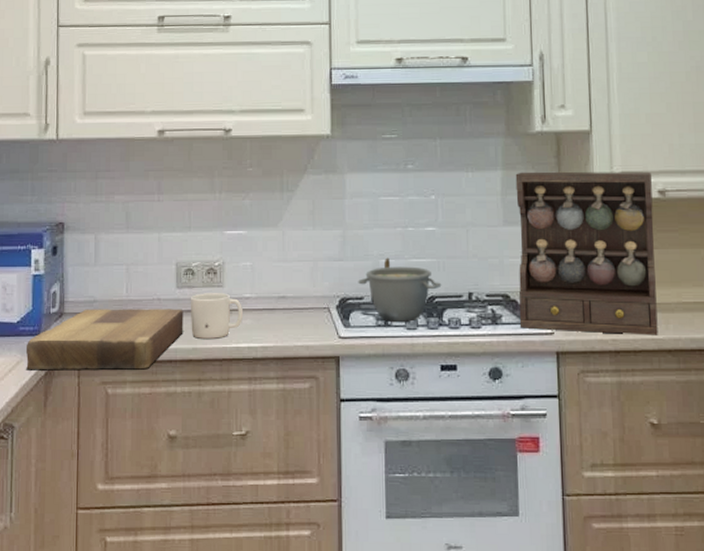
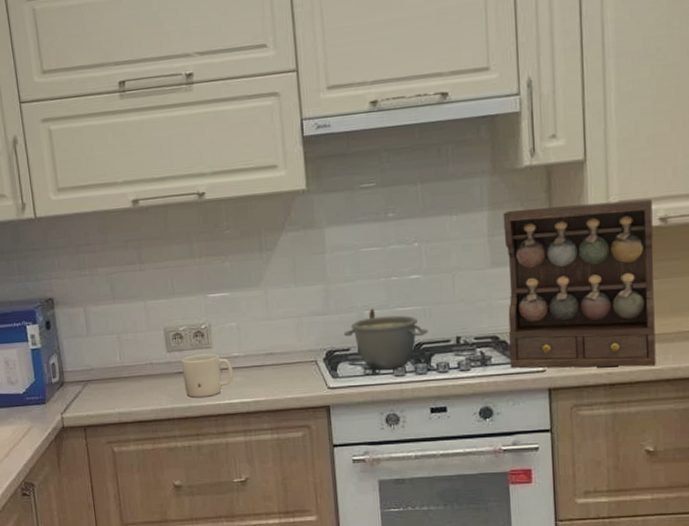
cutting board: present [25,309,184,372] -> none [34,371,178,436]

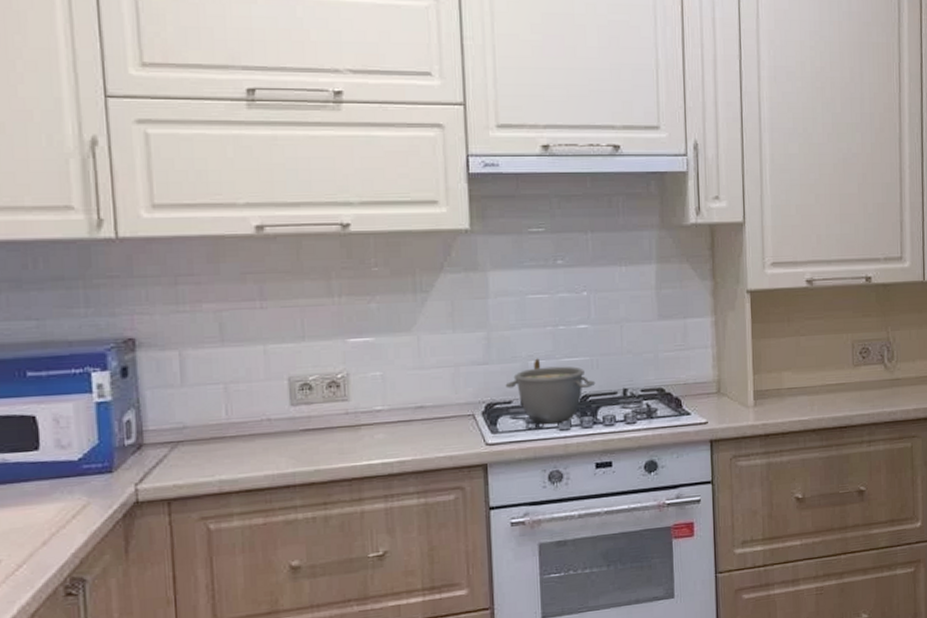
mug: present [181,353,234,399] -> none [308,407,375,460]
spice rack: present [503,198,656,368] -> none [670,262,804,420]

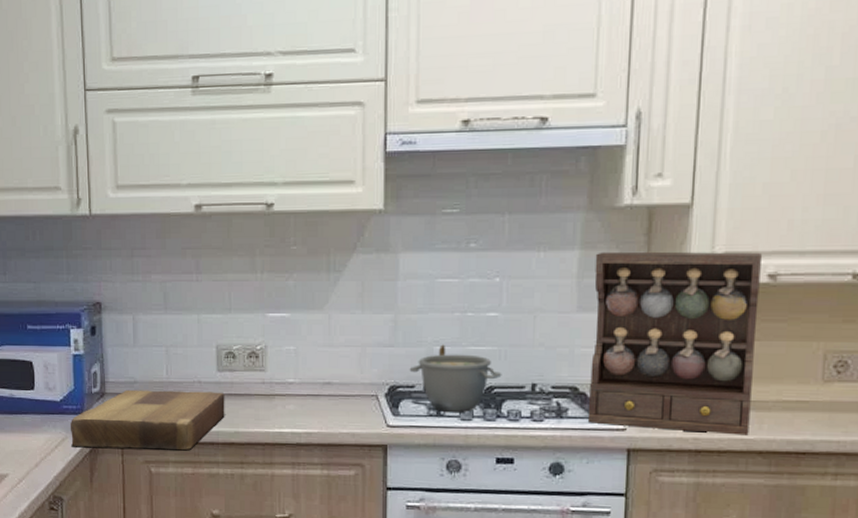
cutting board: none [94,428,302,515] -> present [70,389,225,452]
spice rack: none [670,262,804,420] -> present [587,251,762,436]

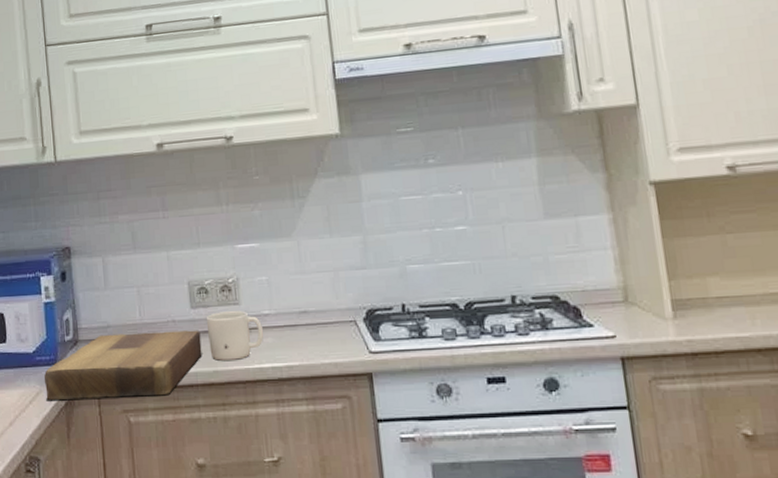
mug: none [231,377,287,424] -> present [206,311,264,362]
cooking pot: present [409,344,502,414] -> none [385,262,480,334]
spice rack: present [587,251,762,436] -> none [553,145,743,334]

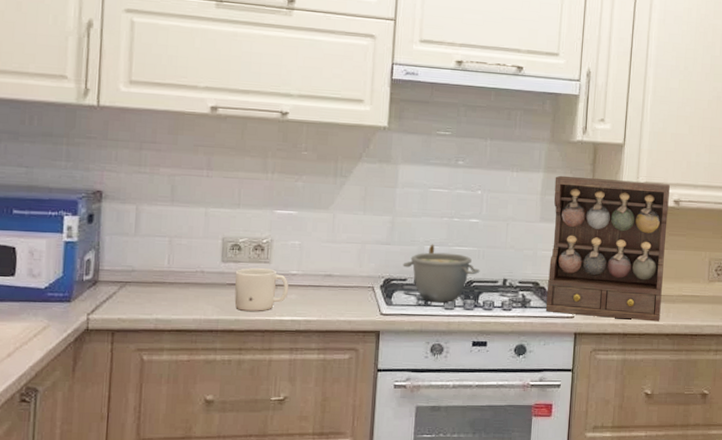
cutting board: present [44,330,203,402] -> none [52,278,228,340]
cooking pot: none [385,262,480,334] -> present [403,244,480,303]
spice rack: none [553,145,743,334] -> present [545,175,670,322]

